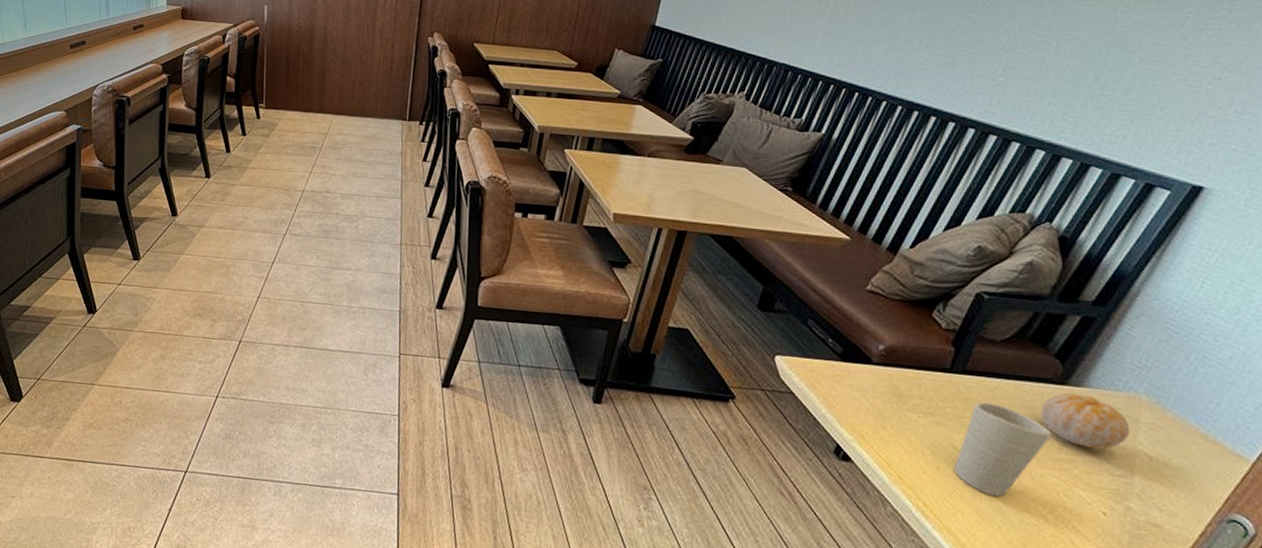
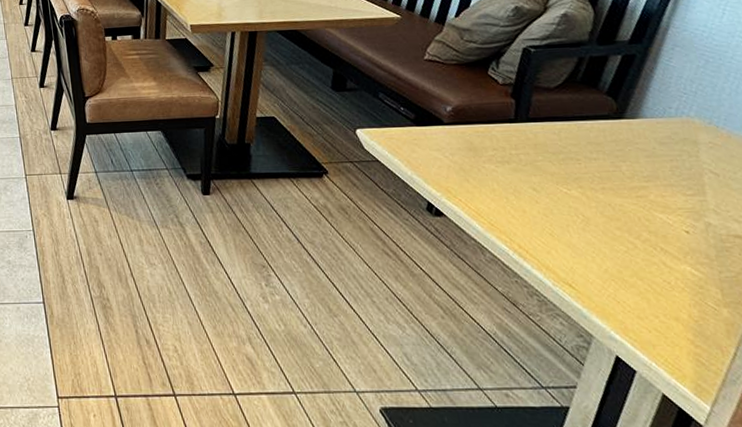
cup: present [954,402,1051,497] -> none [538,144,621,230]
fruit: present [1041,392,1130,450] -> none [605,125,693,174]

